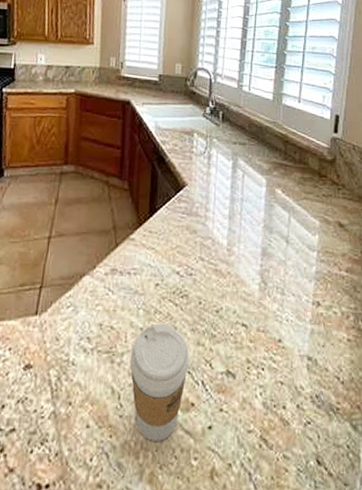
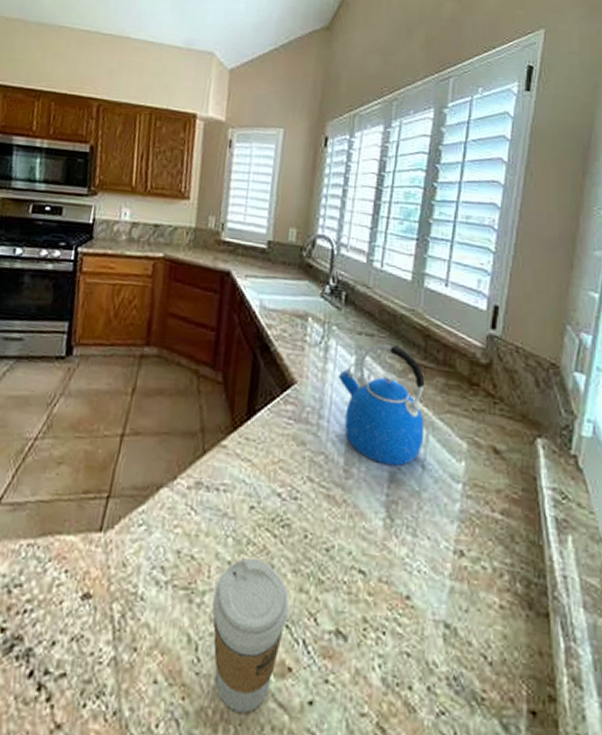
kettle: none [220,150,287,243] -> present [338,344,425,467]

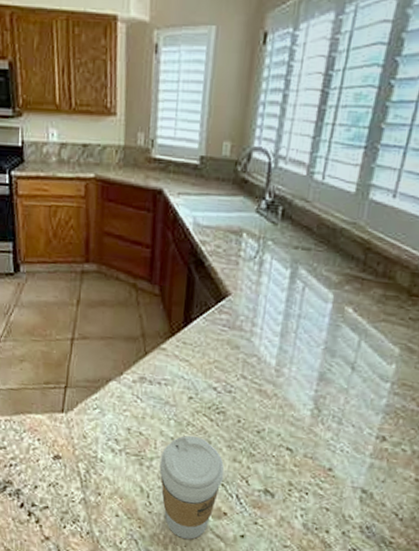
kettle: present [338,344,425,467] -> none [272,257,362,368]

